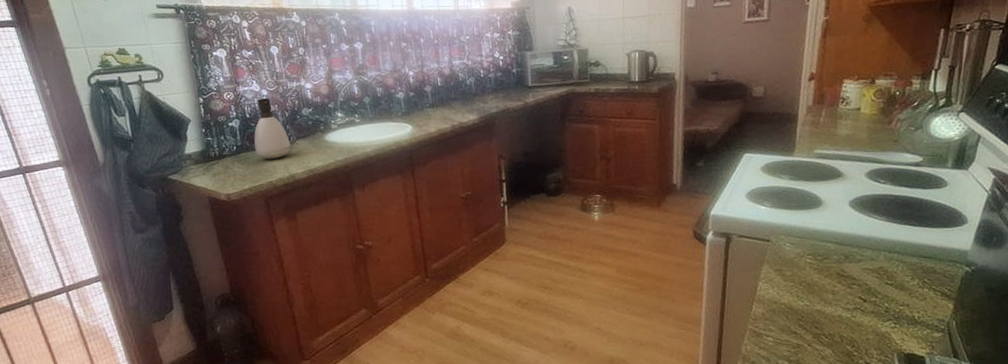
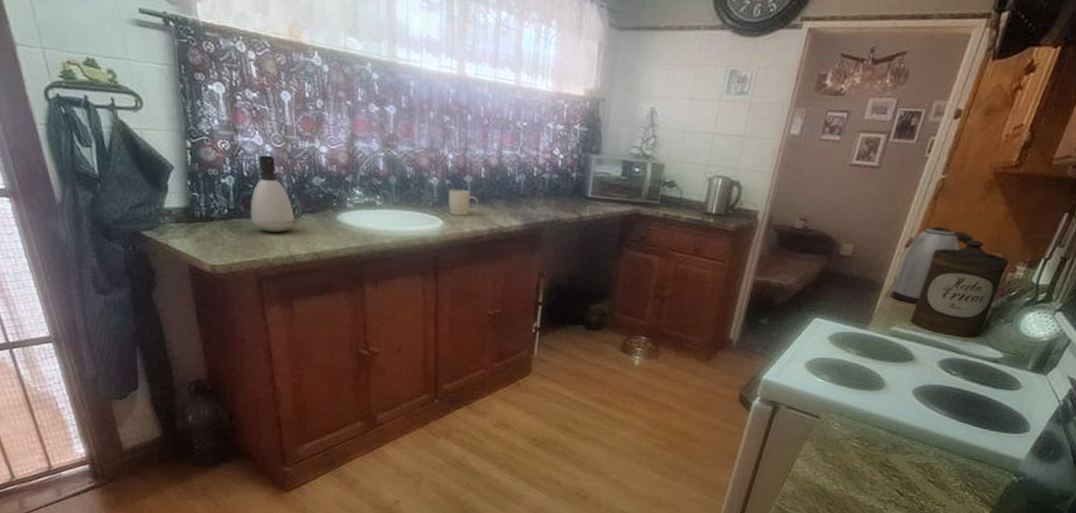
mug: none [413,97,440,120] -> present [448,188,479,216]
kettle: none [806,59,868,128] -> present [891,227,975,305]
canister: none [830,64,904,150] -> present [910,240,1009,338]

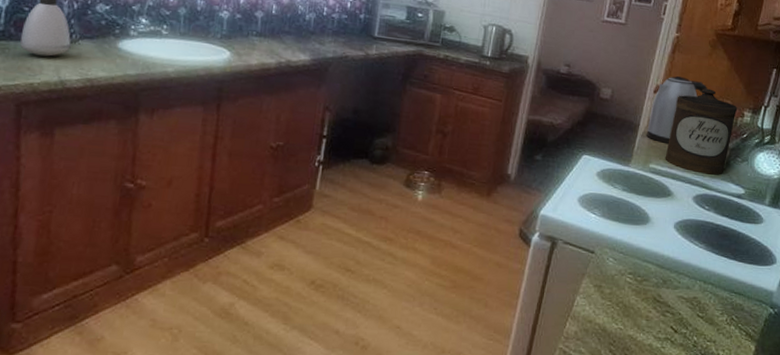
mug: present [448,188,479,216] -> none [237,22,268,49]

